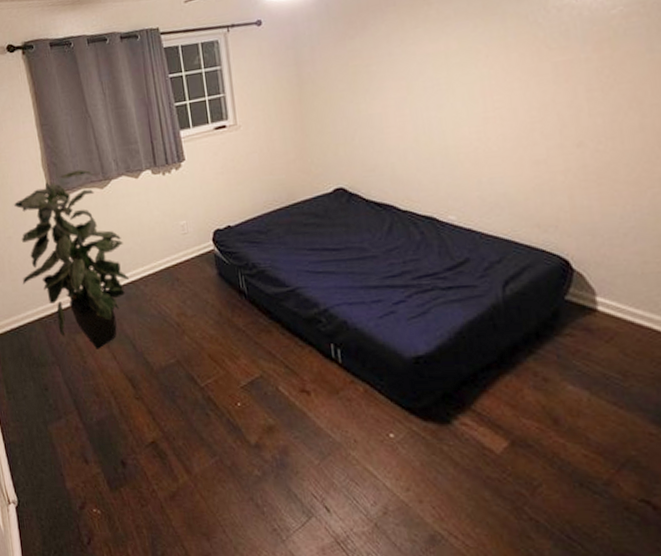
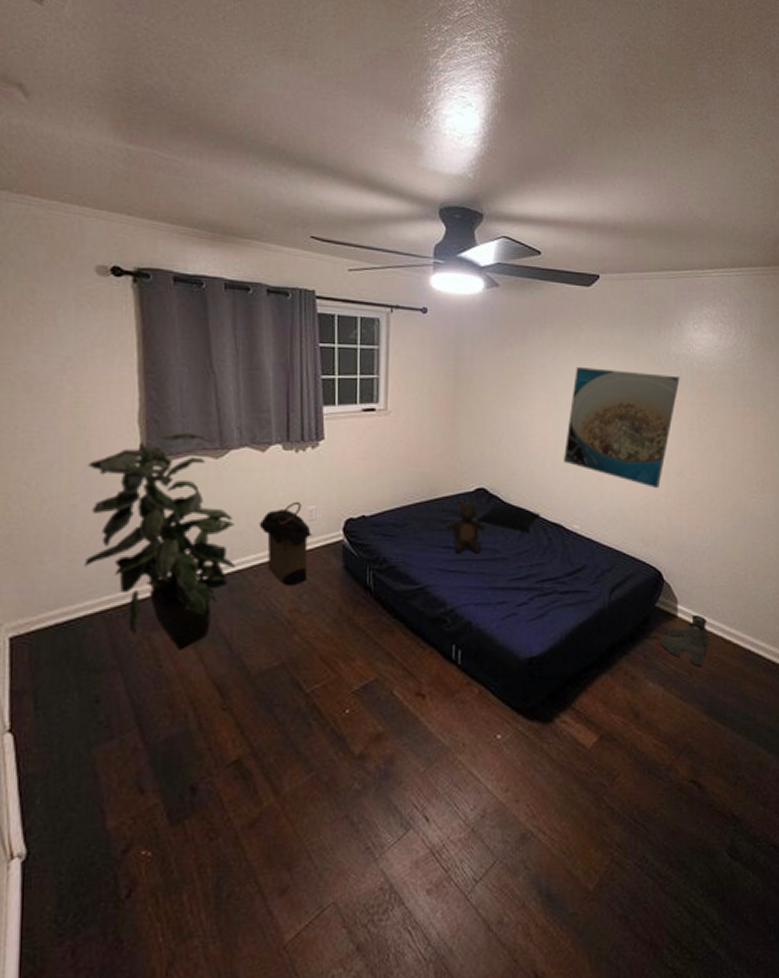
laundry hamper: none [142,218,188,294] -> present [259,501,313,587]
teddy bear: none [309,200,349,254] -> present [446,498,485,553]
pillow: none [338,201,409,229] -> present [476,504,541,533]
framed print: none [426,32,566,166] -> present [564,367,680,489]
boots: none [577,307,650,368] -> present [661,614,710,666]

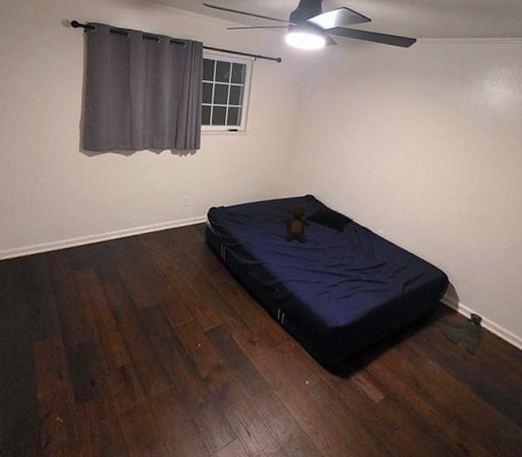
indoor plant: present [83,432,235,650] -> none [38,136,135,286]
laundry hamper: present [259,501,313,587] -> none [150,191,187,251]
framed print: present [564,367,680,489] -> none [375,109,477,209]

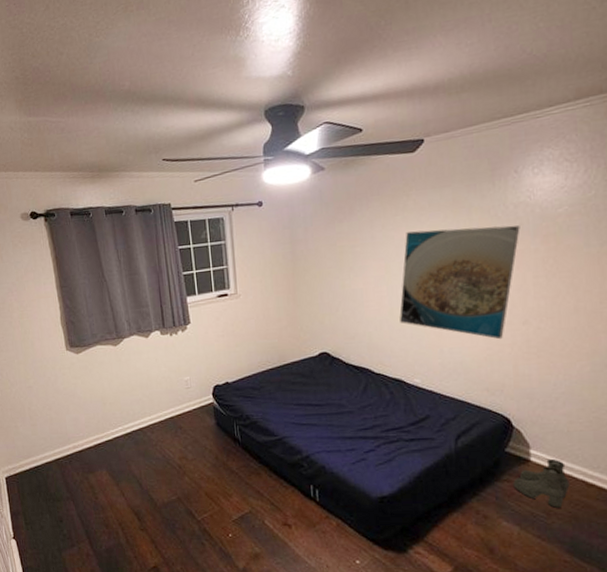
teddy bear: present [281,201,311,243] -> none [296,362,331,409]
pillow: present [304,208,354,233] -> none [322,365,382,389]
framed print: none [375,109,477,209] -> present [399,225,520,340]

